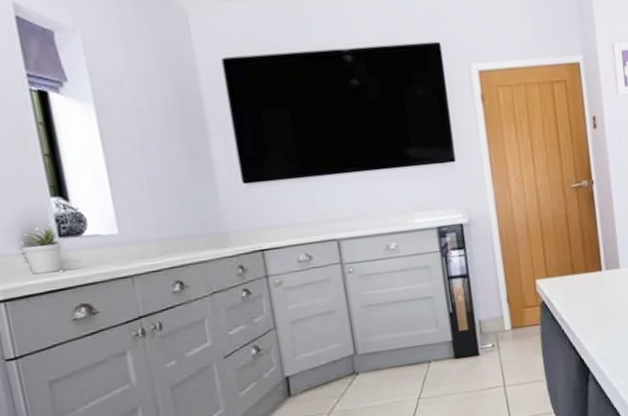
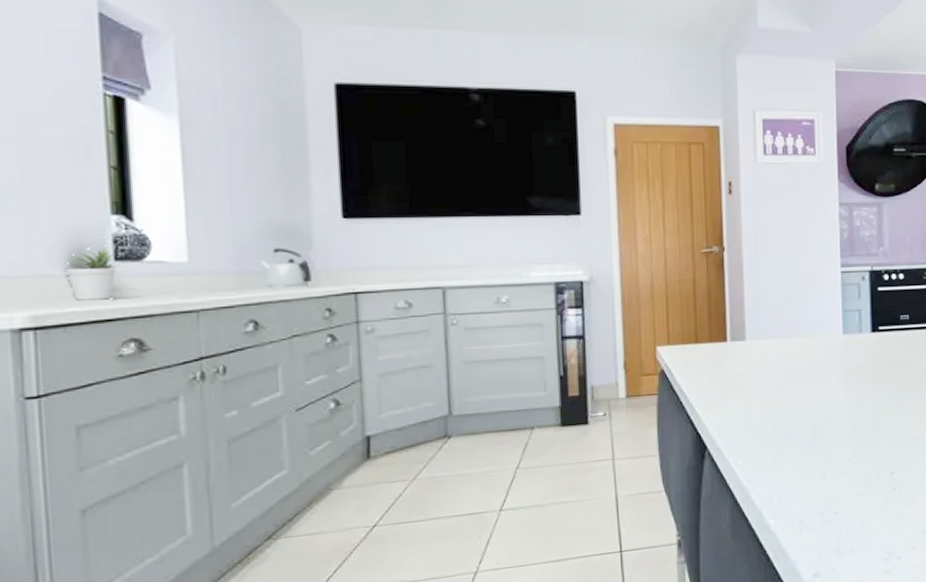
kettle: none [177,214,223,252] -> present [259,248,311,289]

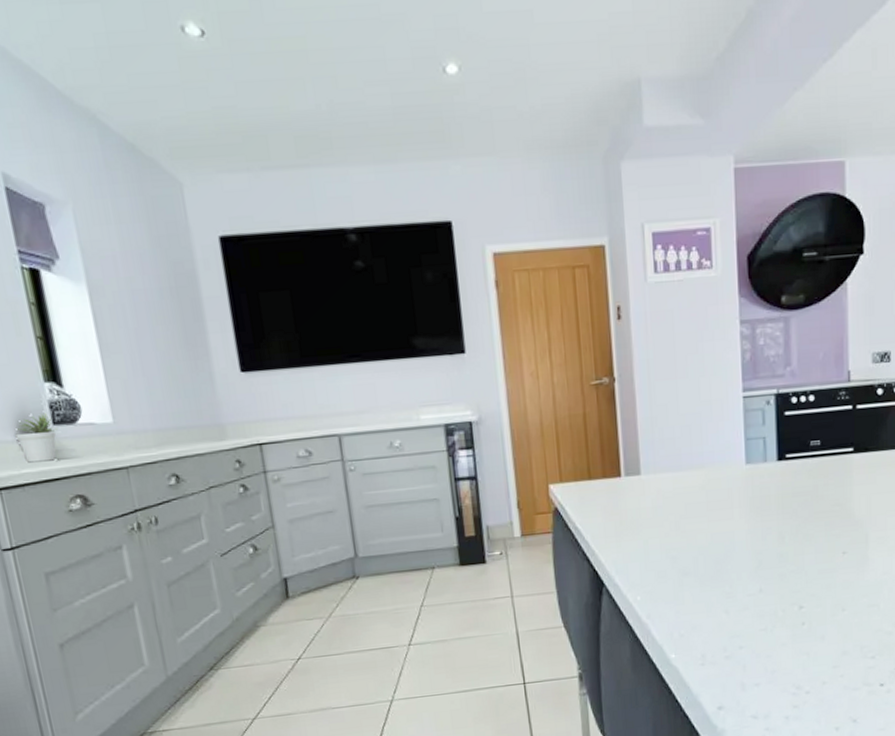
kettle: present [259,248,311,289] -> none [172,404,220,444]

